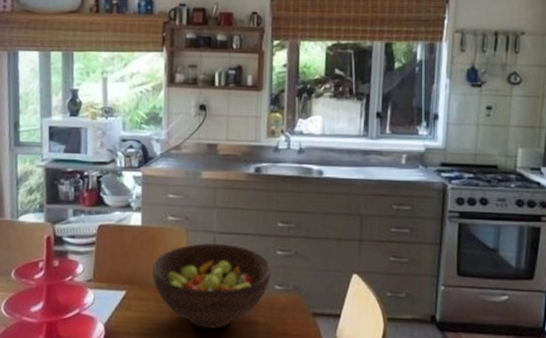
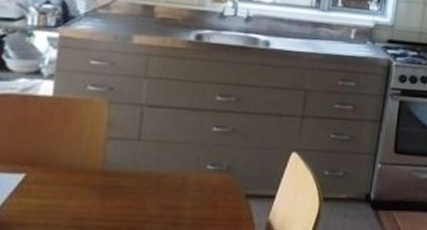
fruit bowl: present [151,243,271,329] -> none [61,118,205,215]

